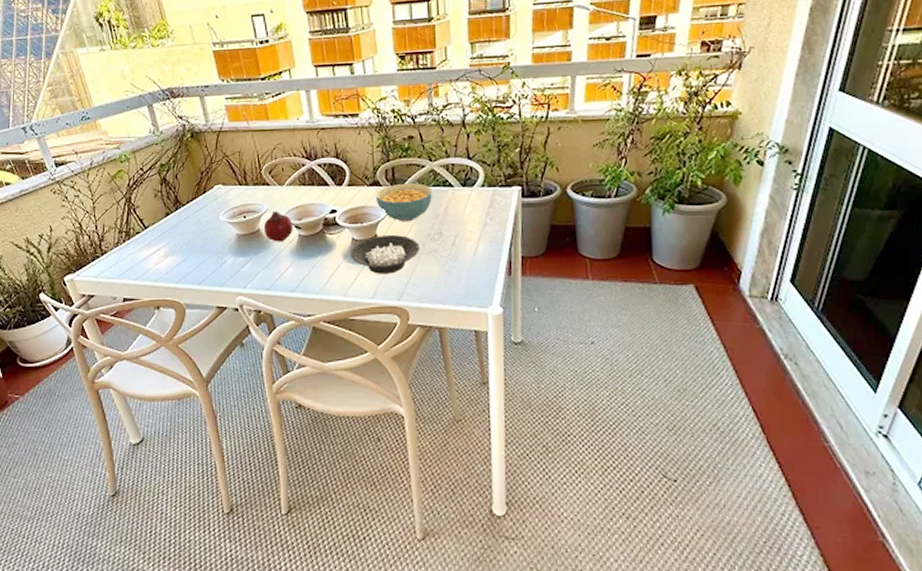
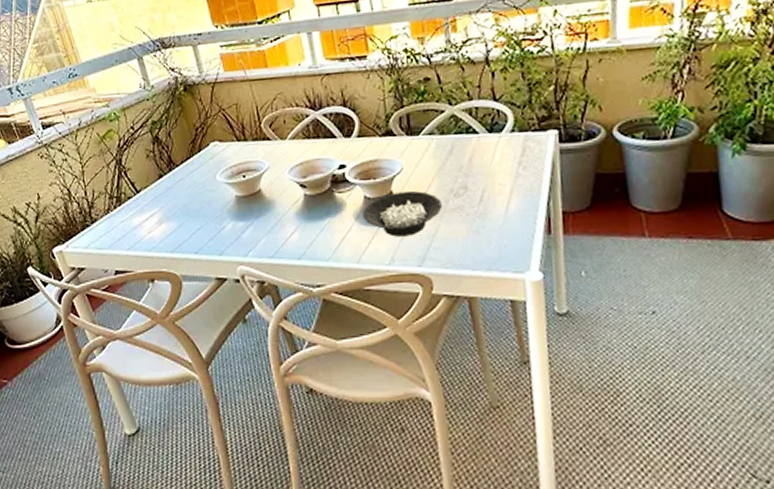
fruit: present [263,210,293,242] -> none [265,168,298,204]
cereal bowl: present [375,183,433,222] -> none [389,131,455,176]

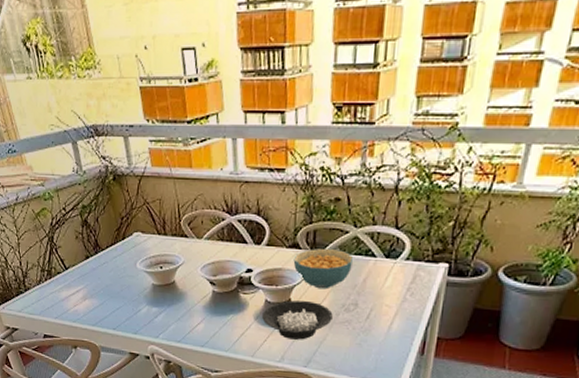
cereal bowl: none [389,131,455,176] -> present [293,249,354,290]

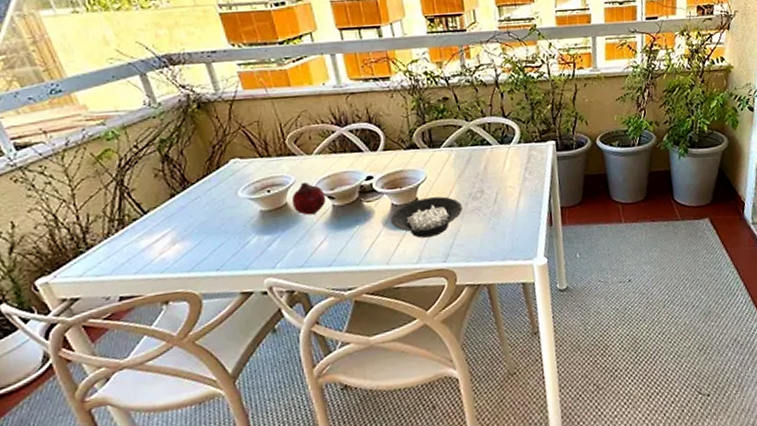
fruit: none [179,264,208,297] -> present [291,181,326,215]
cereal bowl: present [293,249,354,290] -> none [413,143,471,184]

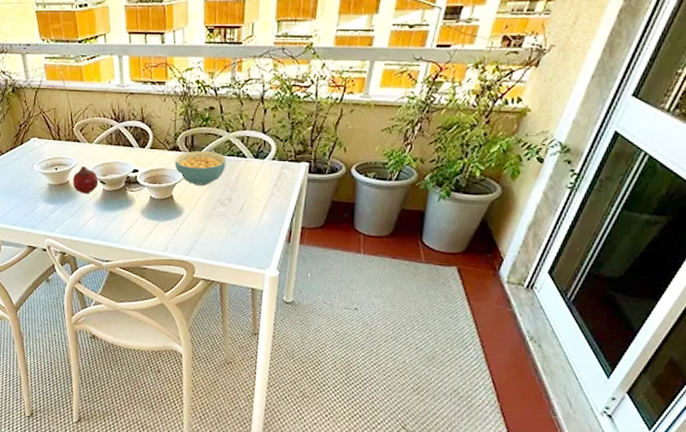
cereal bowl: present [391,196,462,238] -> none [148,196,210,232]
cereal bowl: none [413,143,471,184] -> present [174,151,227,187]

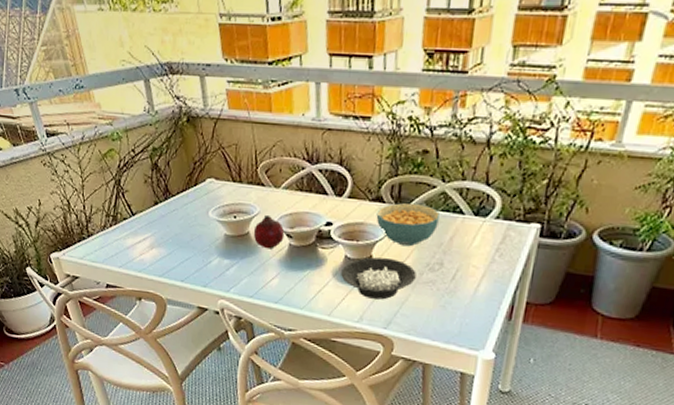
cereal bowl: none [148,196,210,232] -> present [341,257,416,300]

